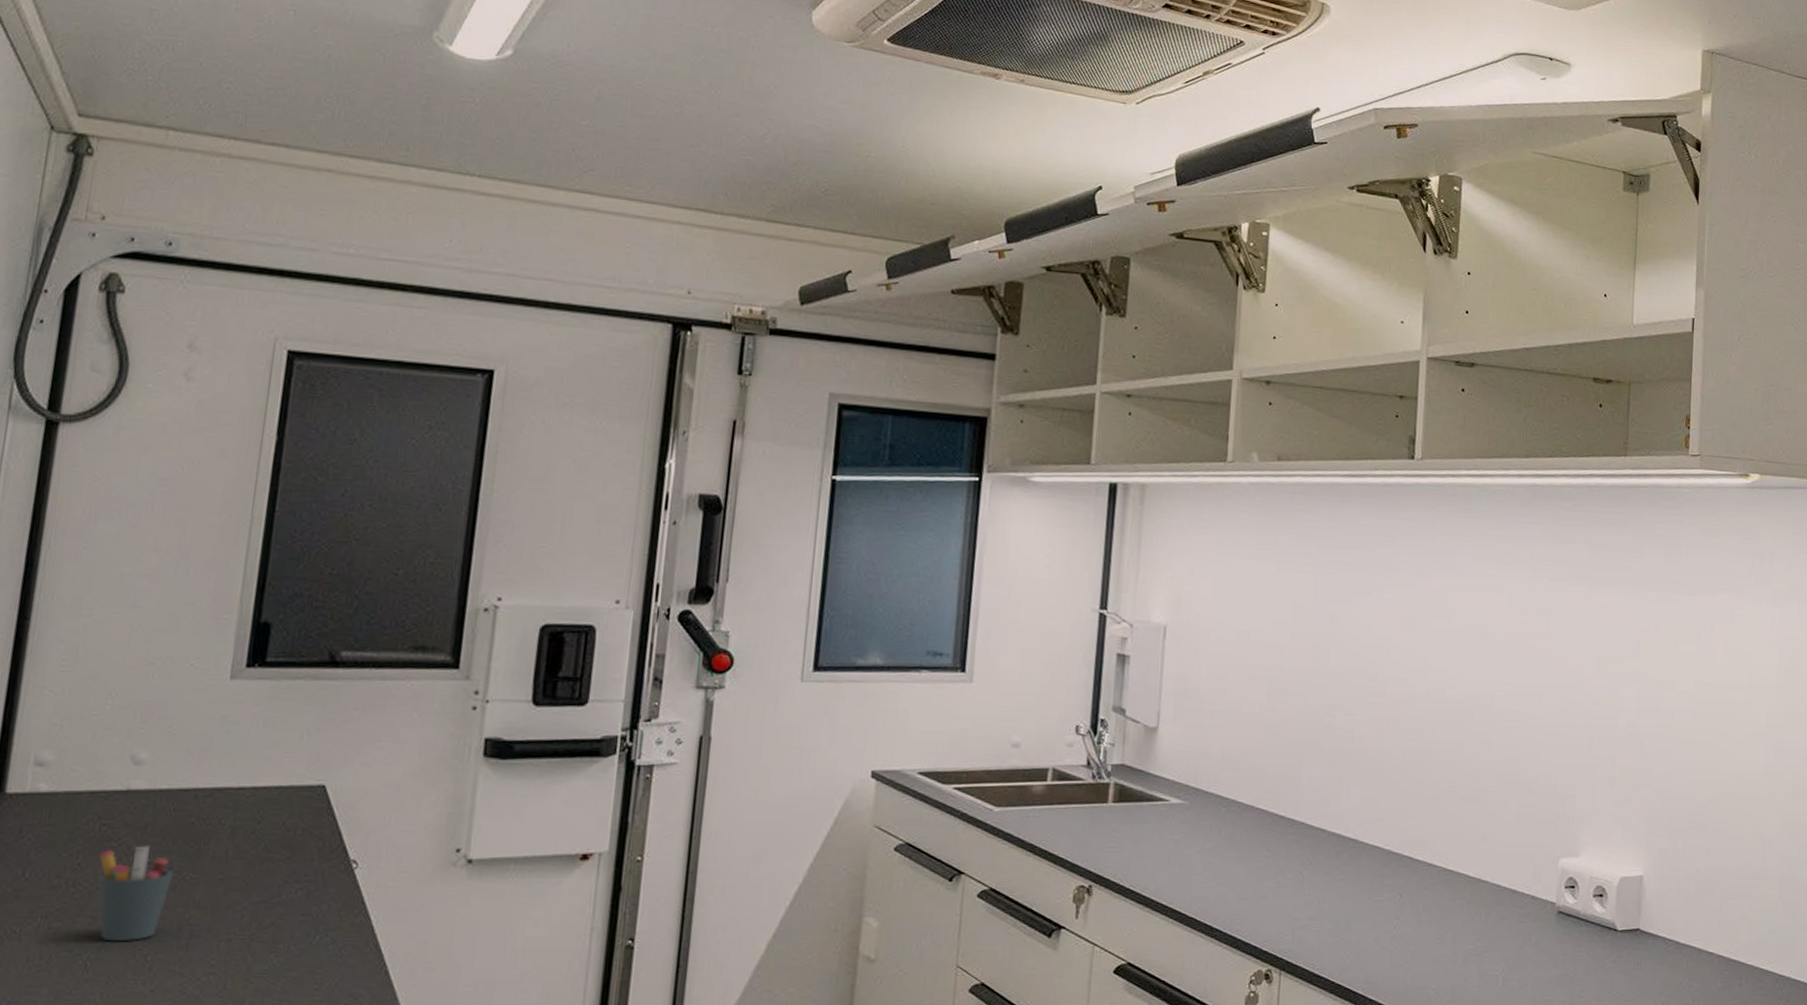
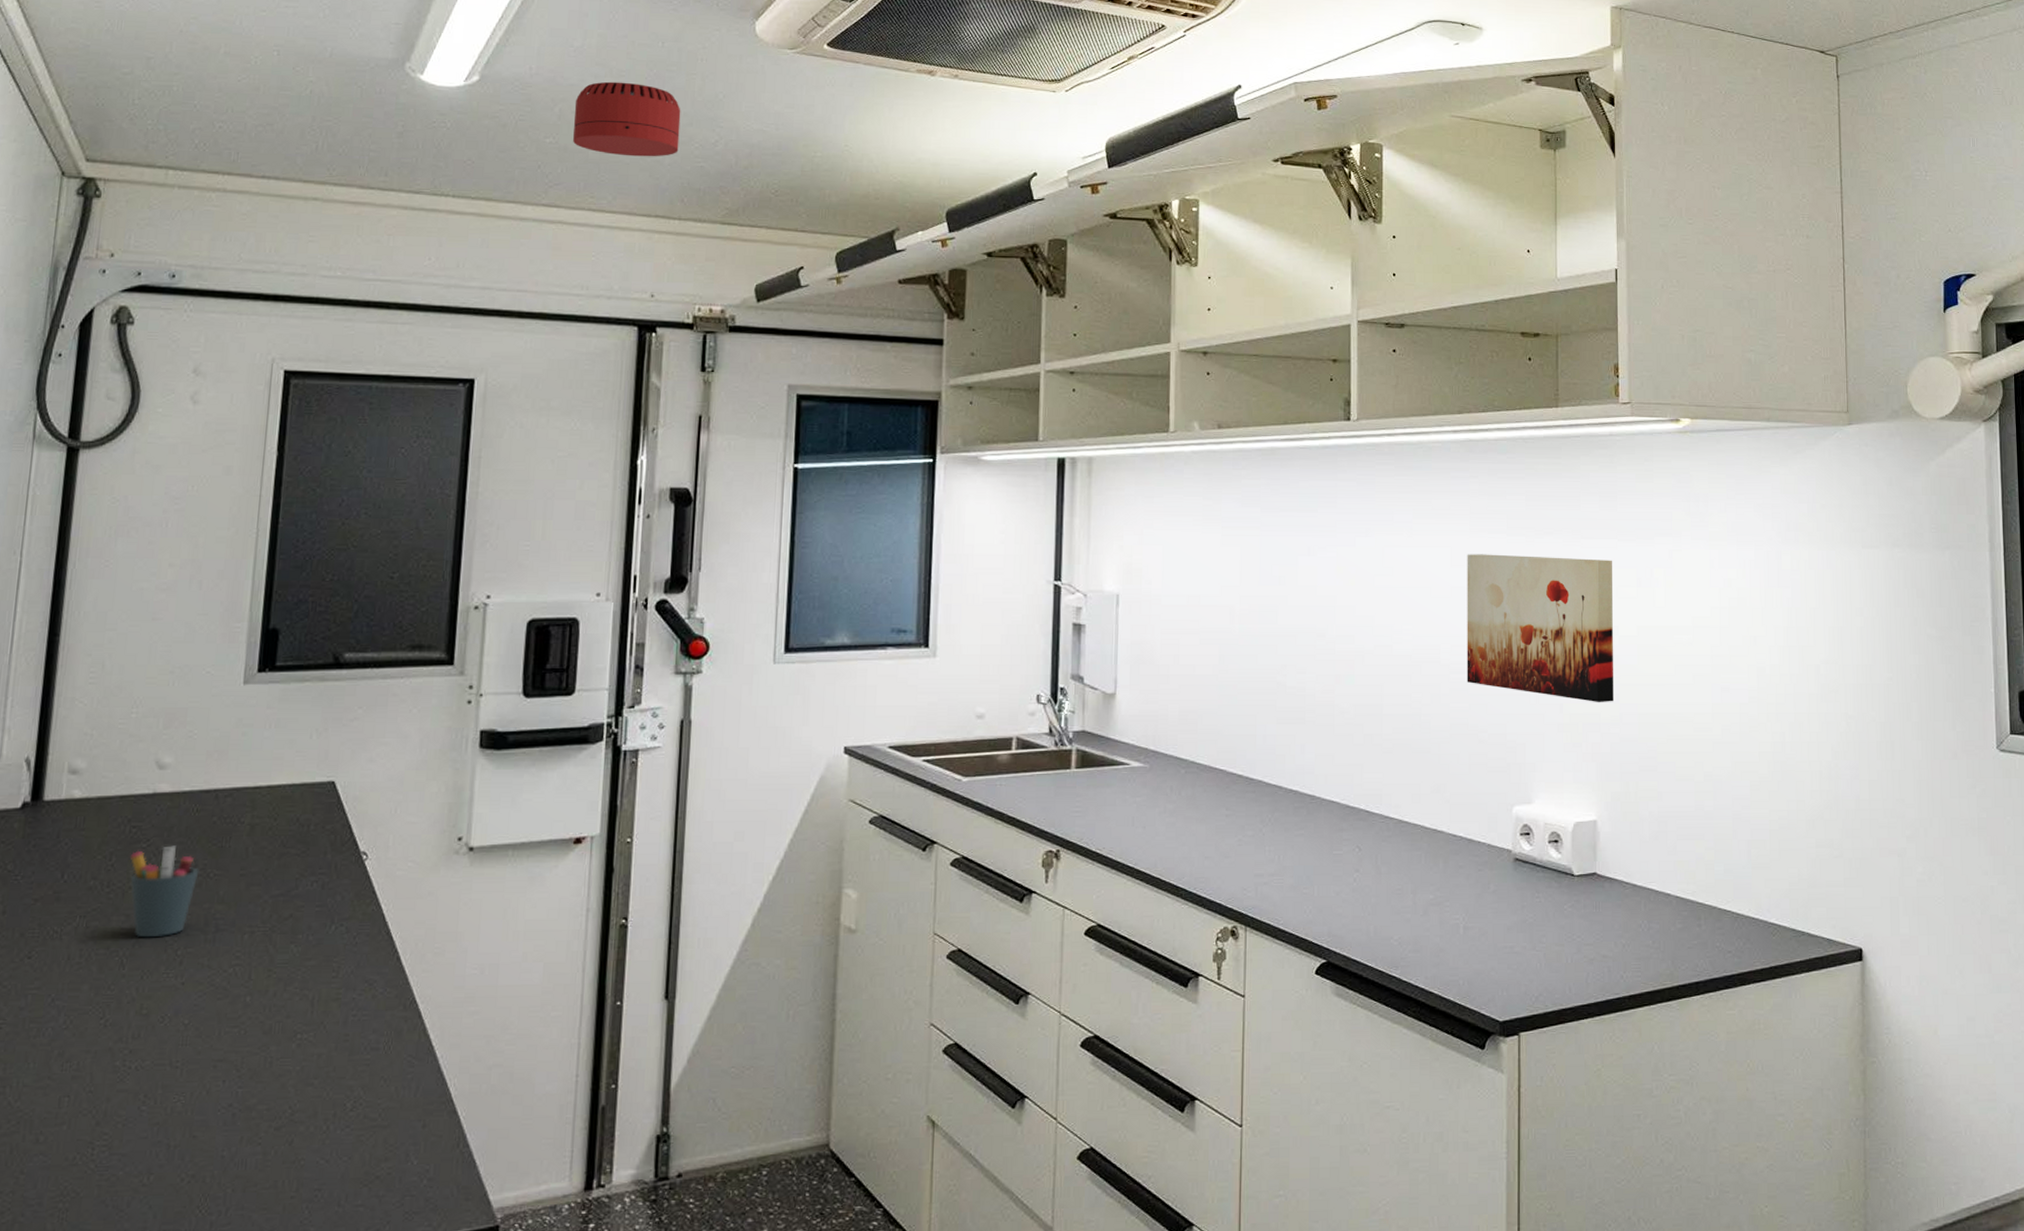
smoke detector: none [611,64,729,147] -> present [573,81,681,157]
wall art: none [1519,601,1673,758] -> present [1467,554,1615,703]

